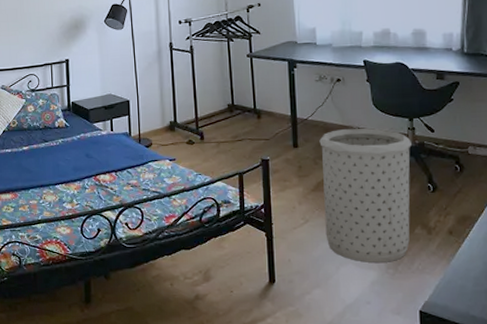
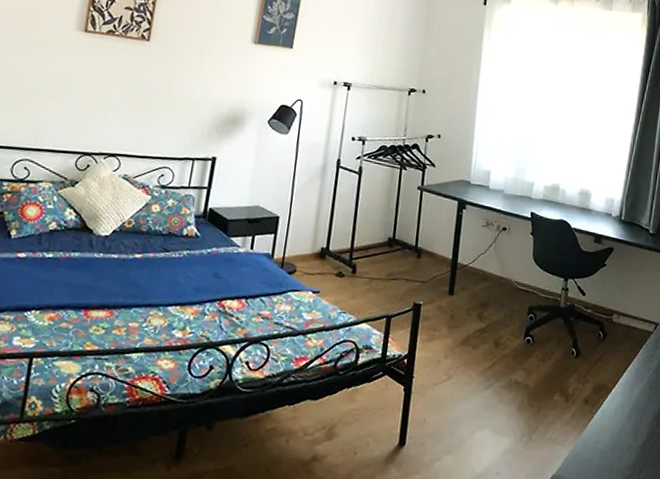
laundry basket: present [319,127,411,262] -> none [466,281,563,430]

